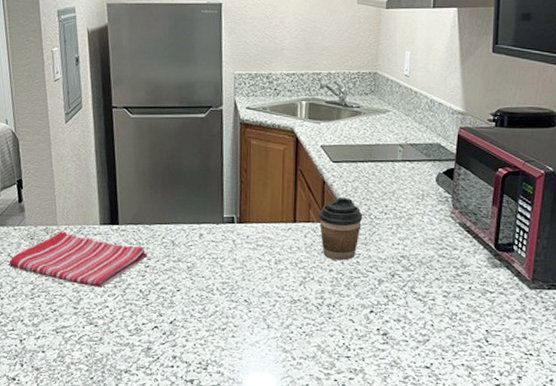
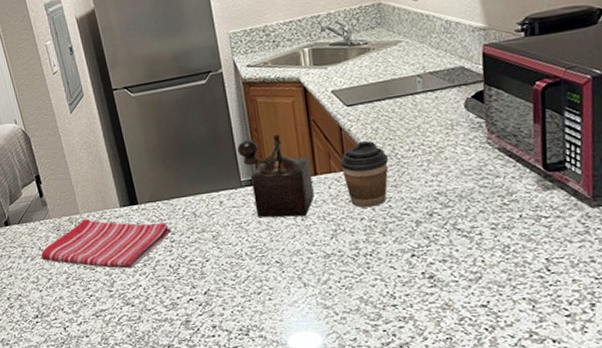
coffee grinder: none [225,177,292,261] -> present [237,133,315,218]

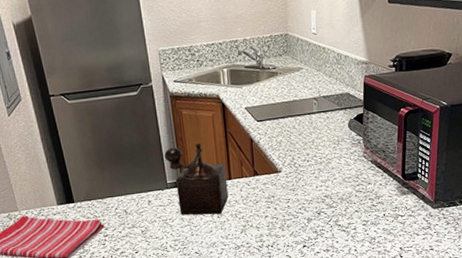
coffee cup: present [340,140,389,208] -> none [250,151,289,208]

